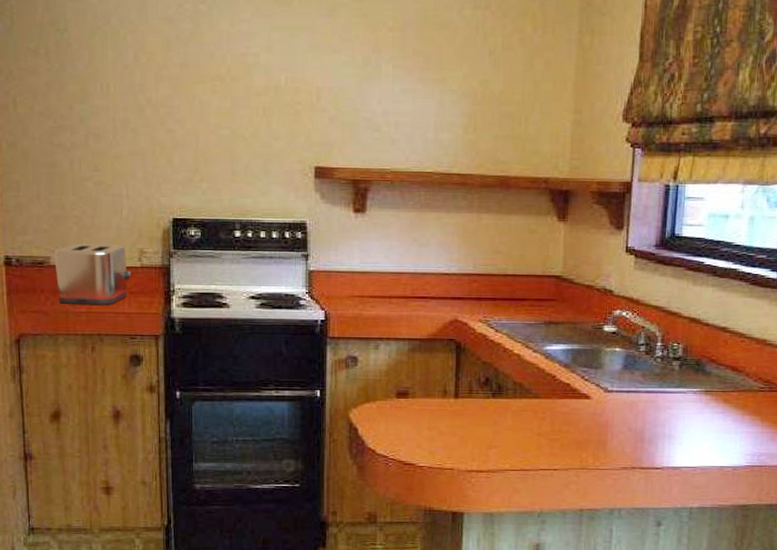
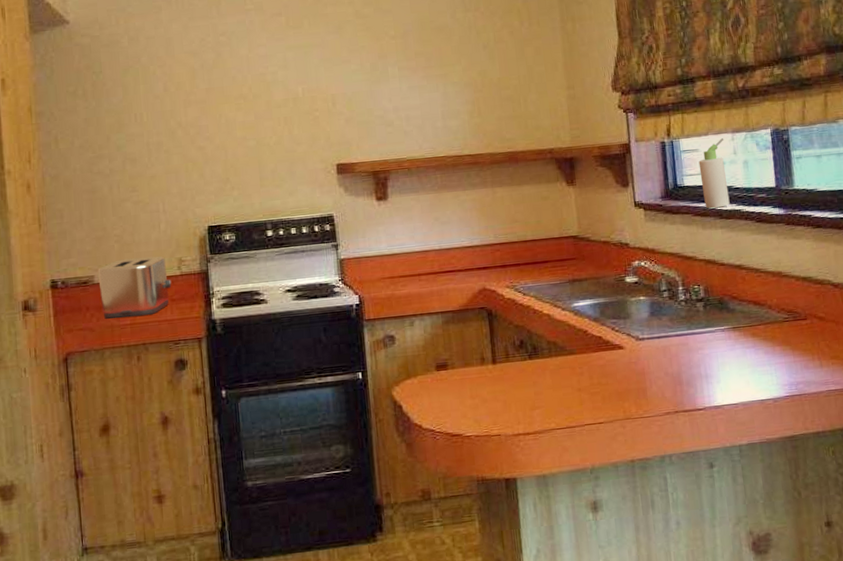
bottle: none [700,189,734,264] -> present [698,138,730,209]

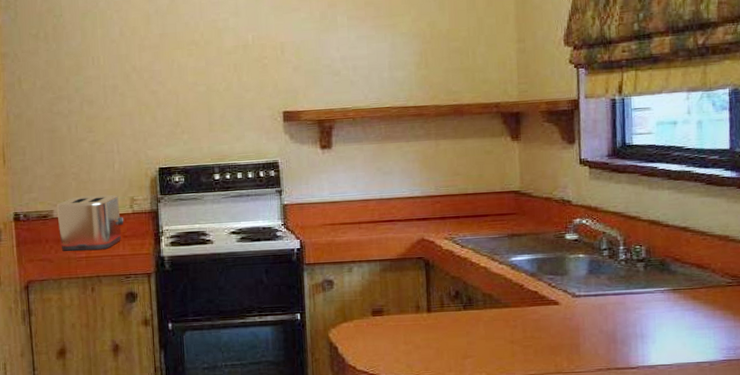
bottle: present [698,138,730,209] -> none [649,97,680,169]

